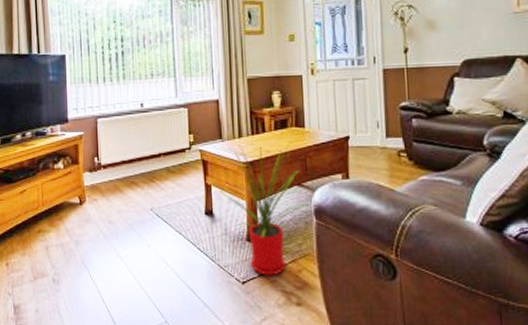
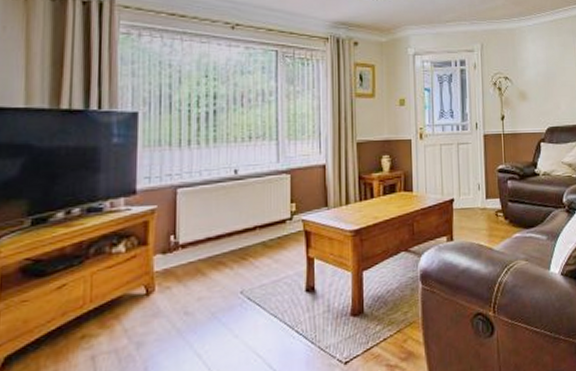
house plant: present [220,142,309,276] -> none [324,207,415,352]

